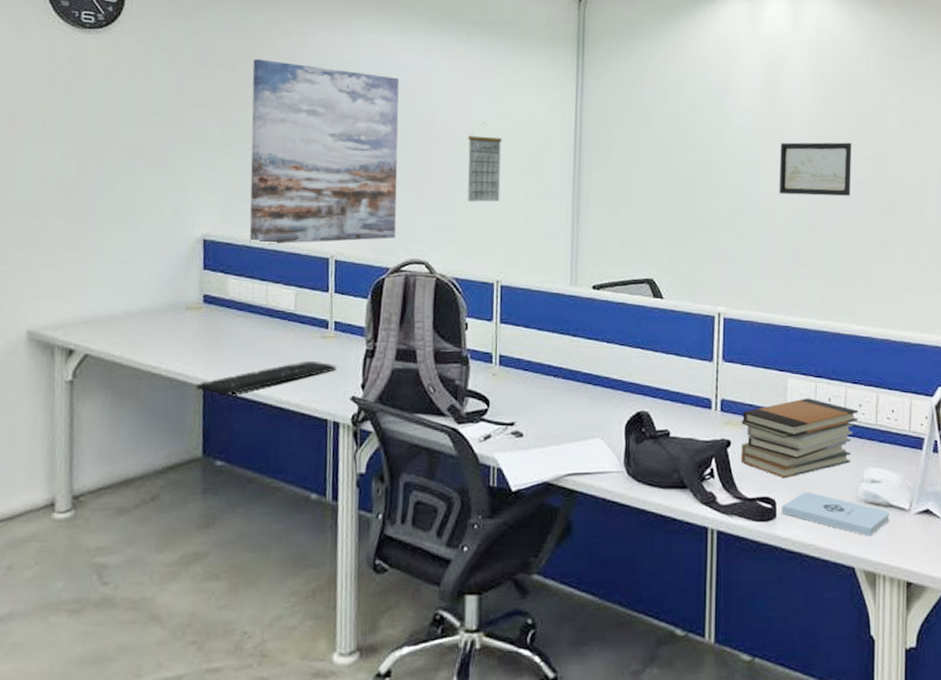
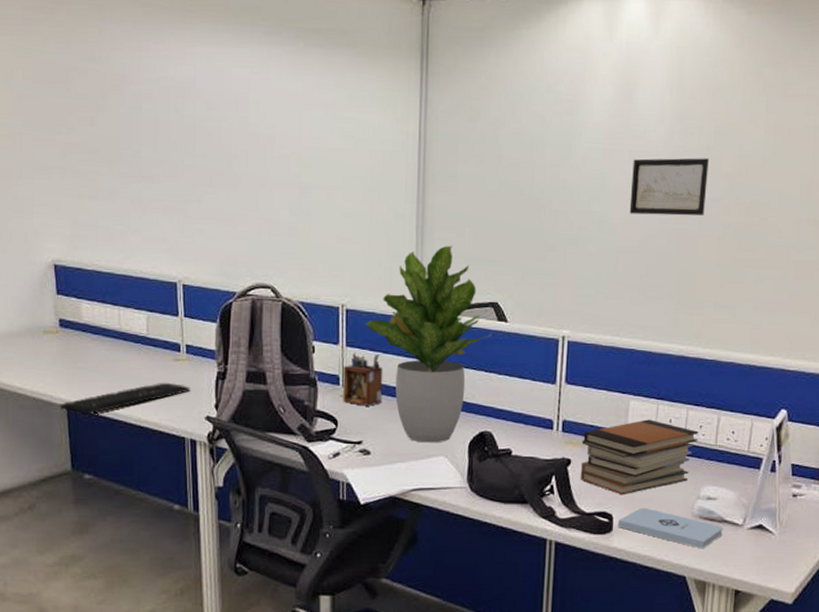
wall art: present [249,59,400,245] -> none [88,76,241,270]
calendar: present [467,122,503,202] -> none [309,141,345,225]
desk organizer: none [496,329,538,385] -> present [343,352,383,406]
potted plant: none [519,222,648,424] -> present [364,245,493,443]

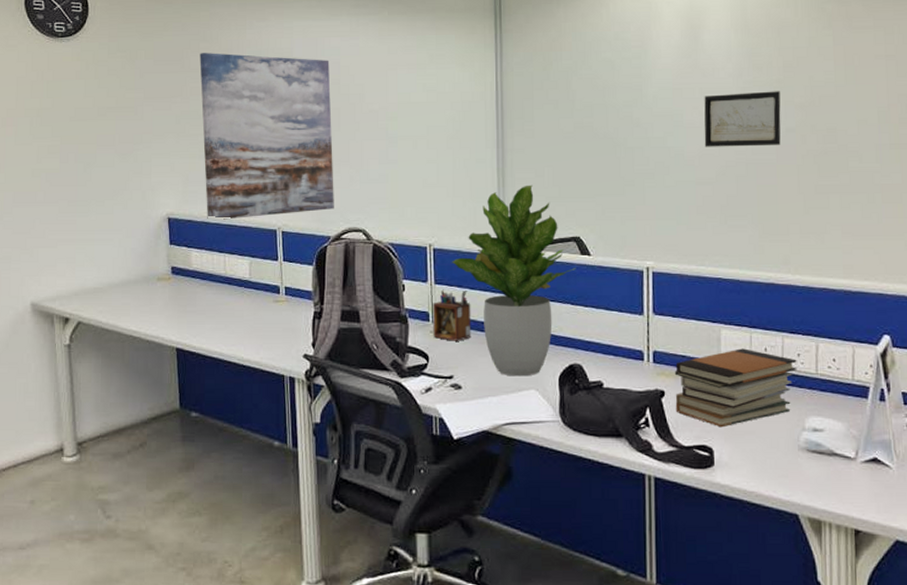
computer keyboard: present [59,382,191,415] -> none [170,322,289,355]
wall art: none [88,76,241,270] -> present [199,53,334,220]
notepad: present [618,508,723,549] -> none [719,441,834,485]

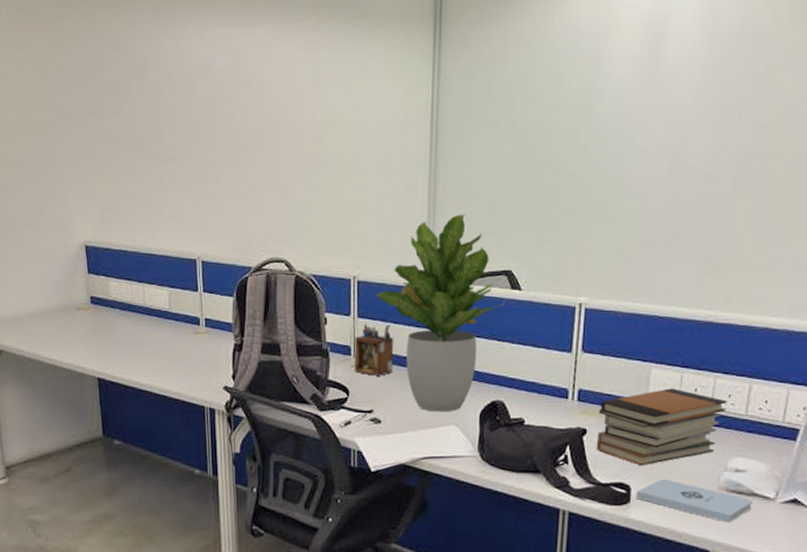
wall art: present [199,53,334,220] -> none [113,65,256,248]
wall art: present [704,91,781,147] -> none [654,110,745,174]
notepad: none [719,441,834,485] -> present [636,479,753,523]

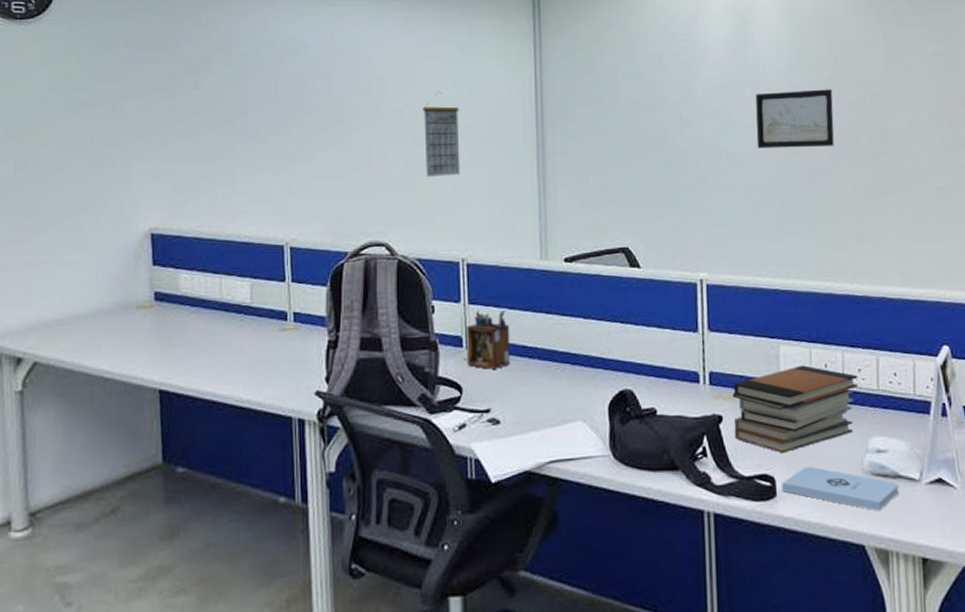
calendar: none [322,115,357,198] -> present [423,92,460,177]
potted plant: present [375,214,506,412] -> none [487,190,626,407]
wall art: none [654,110,745,174] -> present [755,89,834,148]

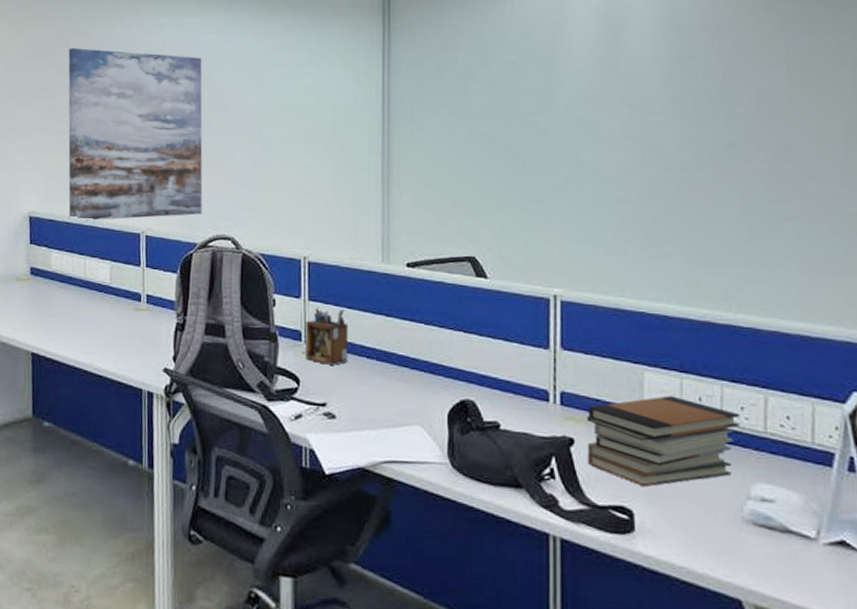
wall art: none [192,40,352,235] -> present [68,48,203,221]
calendar: present [423,92,460,177] -> none [271,97,306,177]
wall art: present [755,89,834,148] -> none [625,100,720,163]
notepad: present [782,467,900,511] -> none [641,505,789,566]

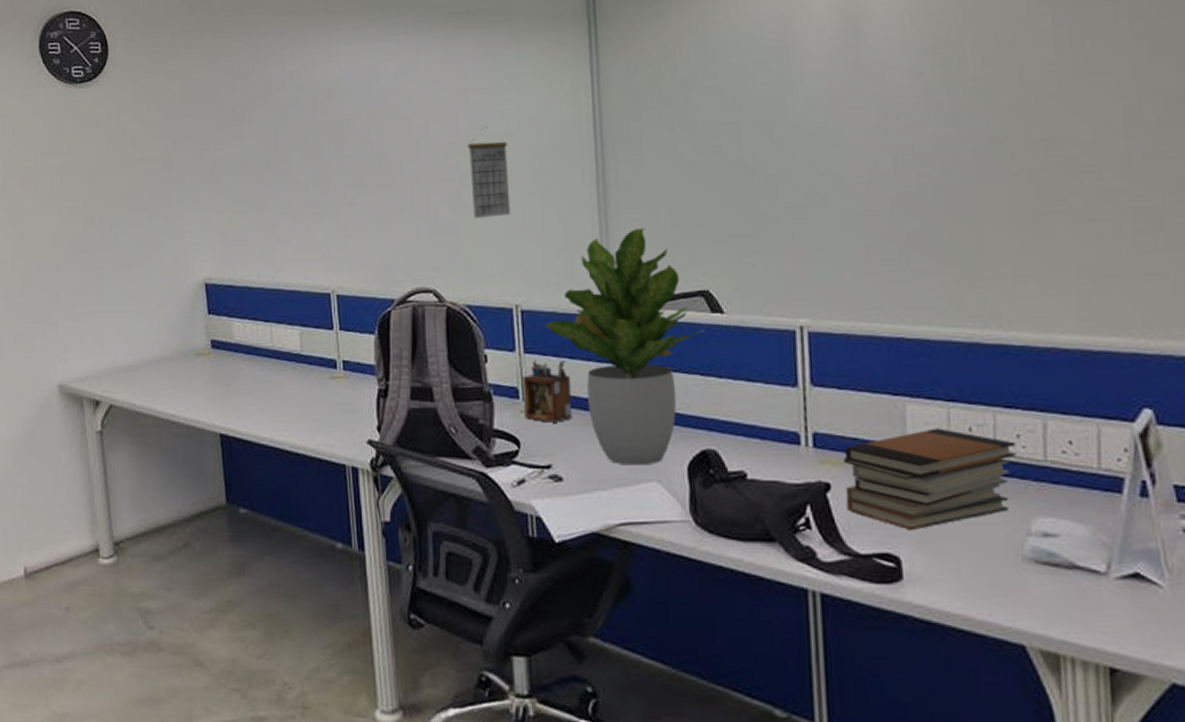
wall art: present [68,48,203,221] -> none [234,89,398,284]
calendar: none [271,97,306,177] -> present [468,126,511,218]
potted plant: none [327,196,471,410] -> present [544,227,706,466]

